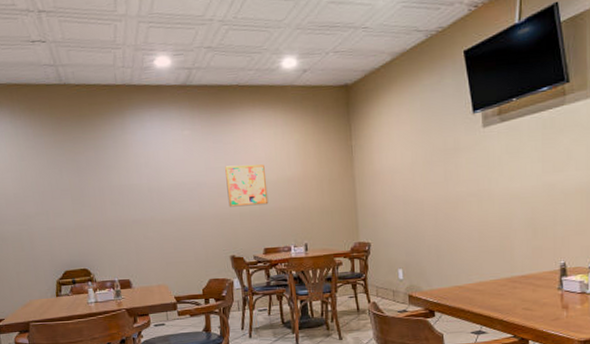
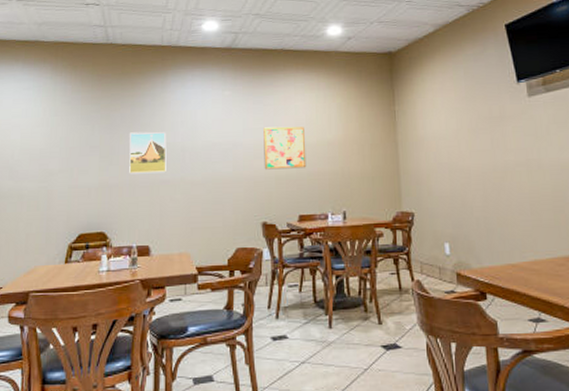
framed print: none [97,174,137,215] -> present [129,132,167,174]

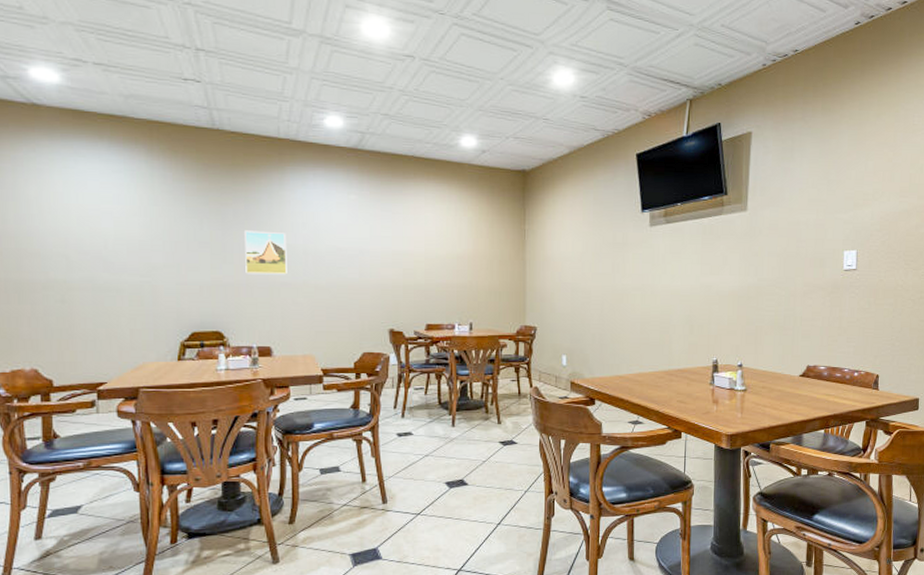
wall art: present [263,126,307,170] -> none [392,236,435,279]

